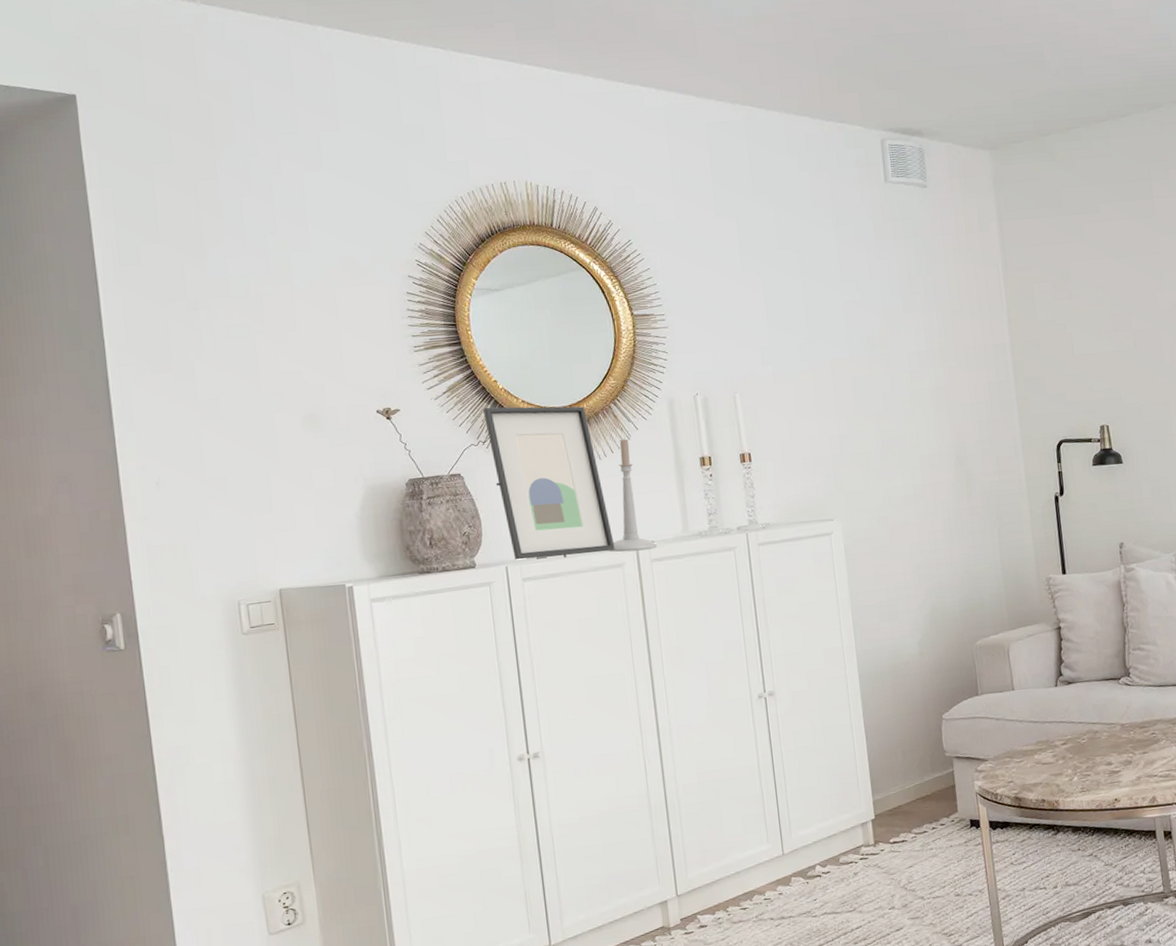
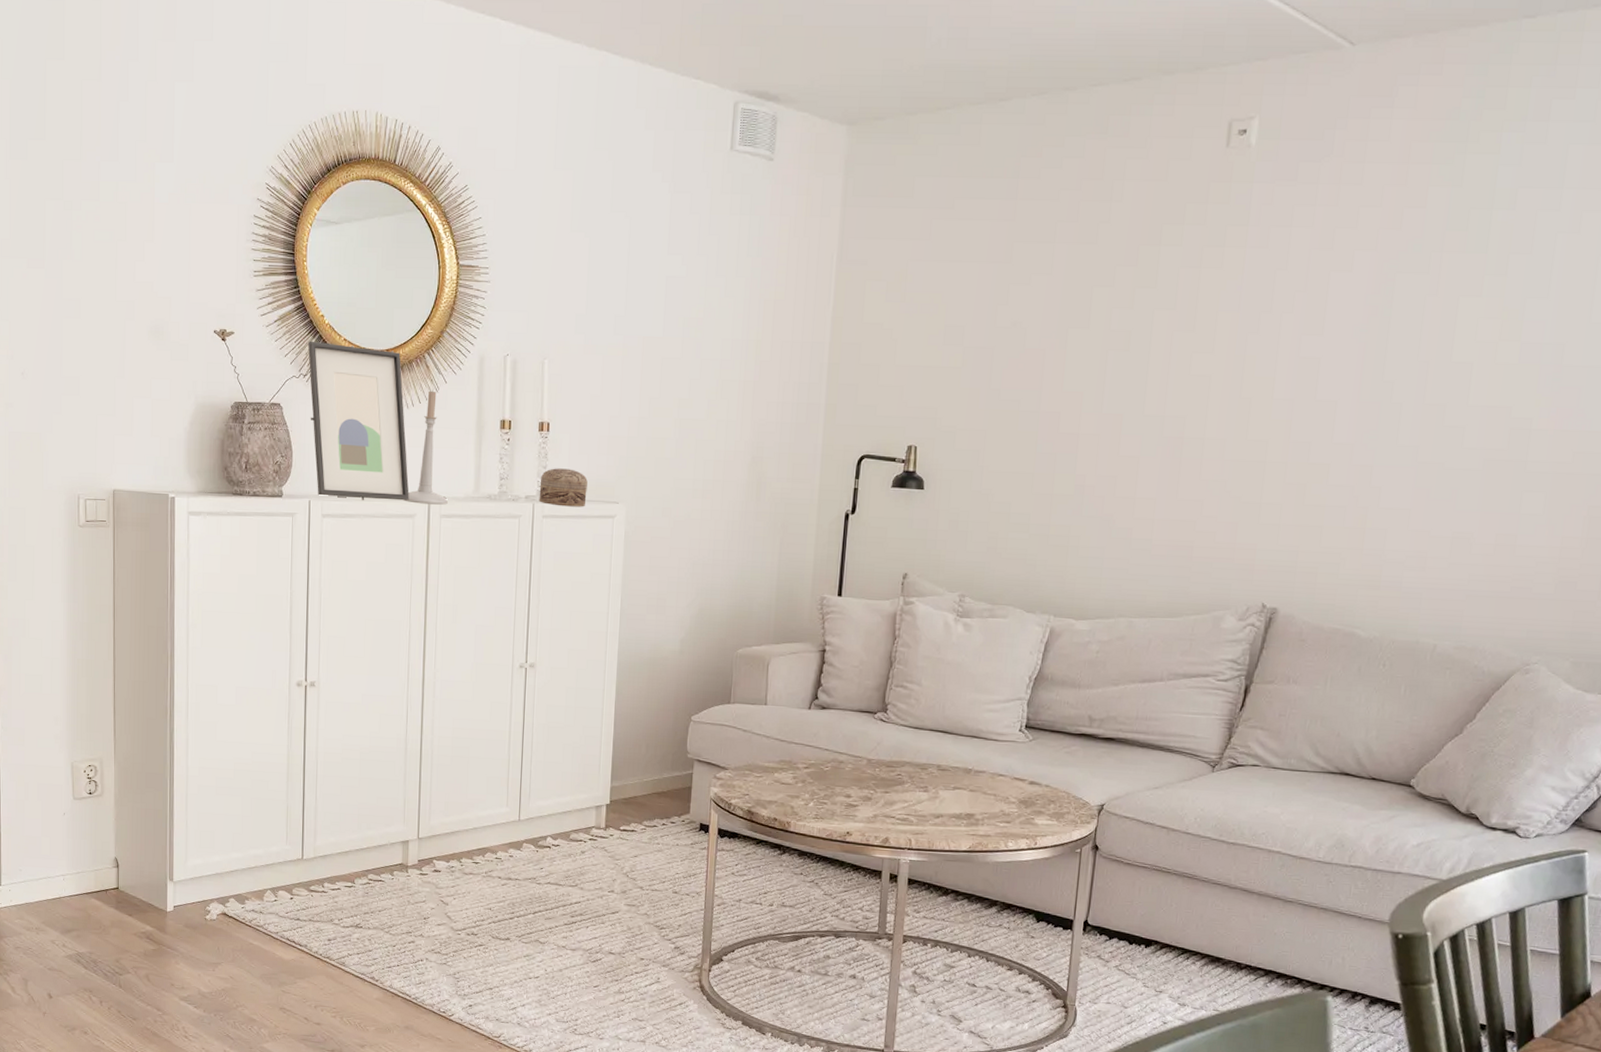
decorative box: none [750,494,800,533] -> present [539,468,588,507]

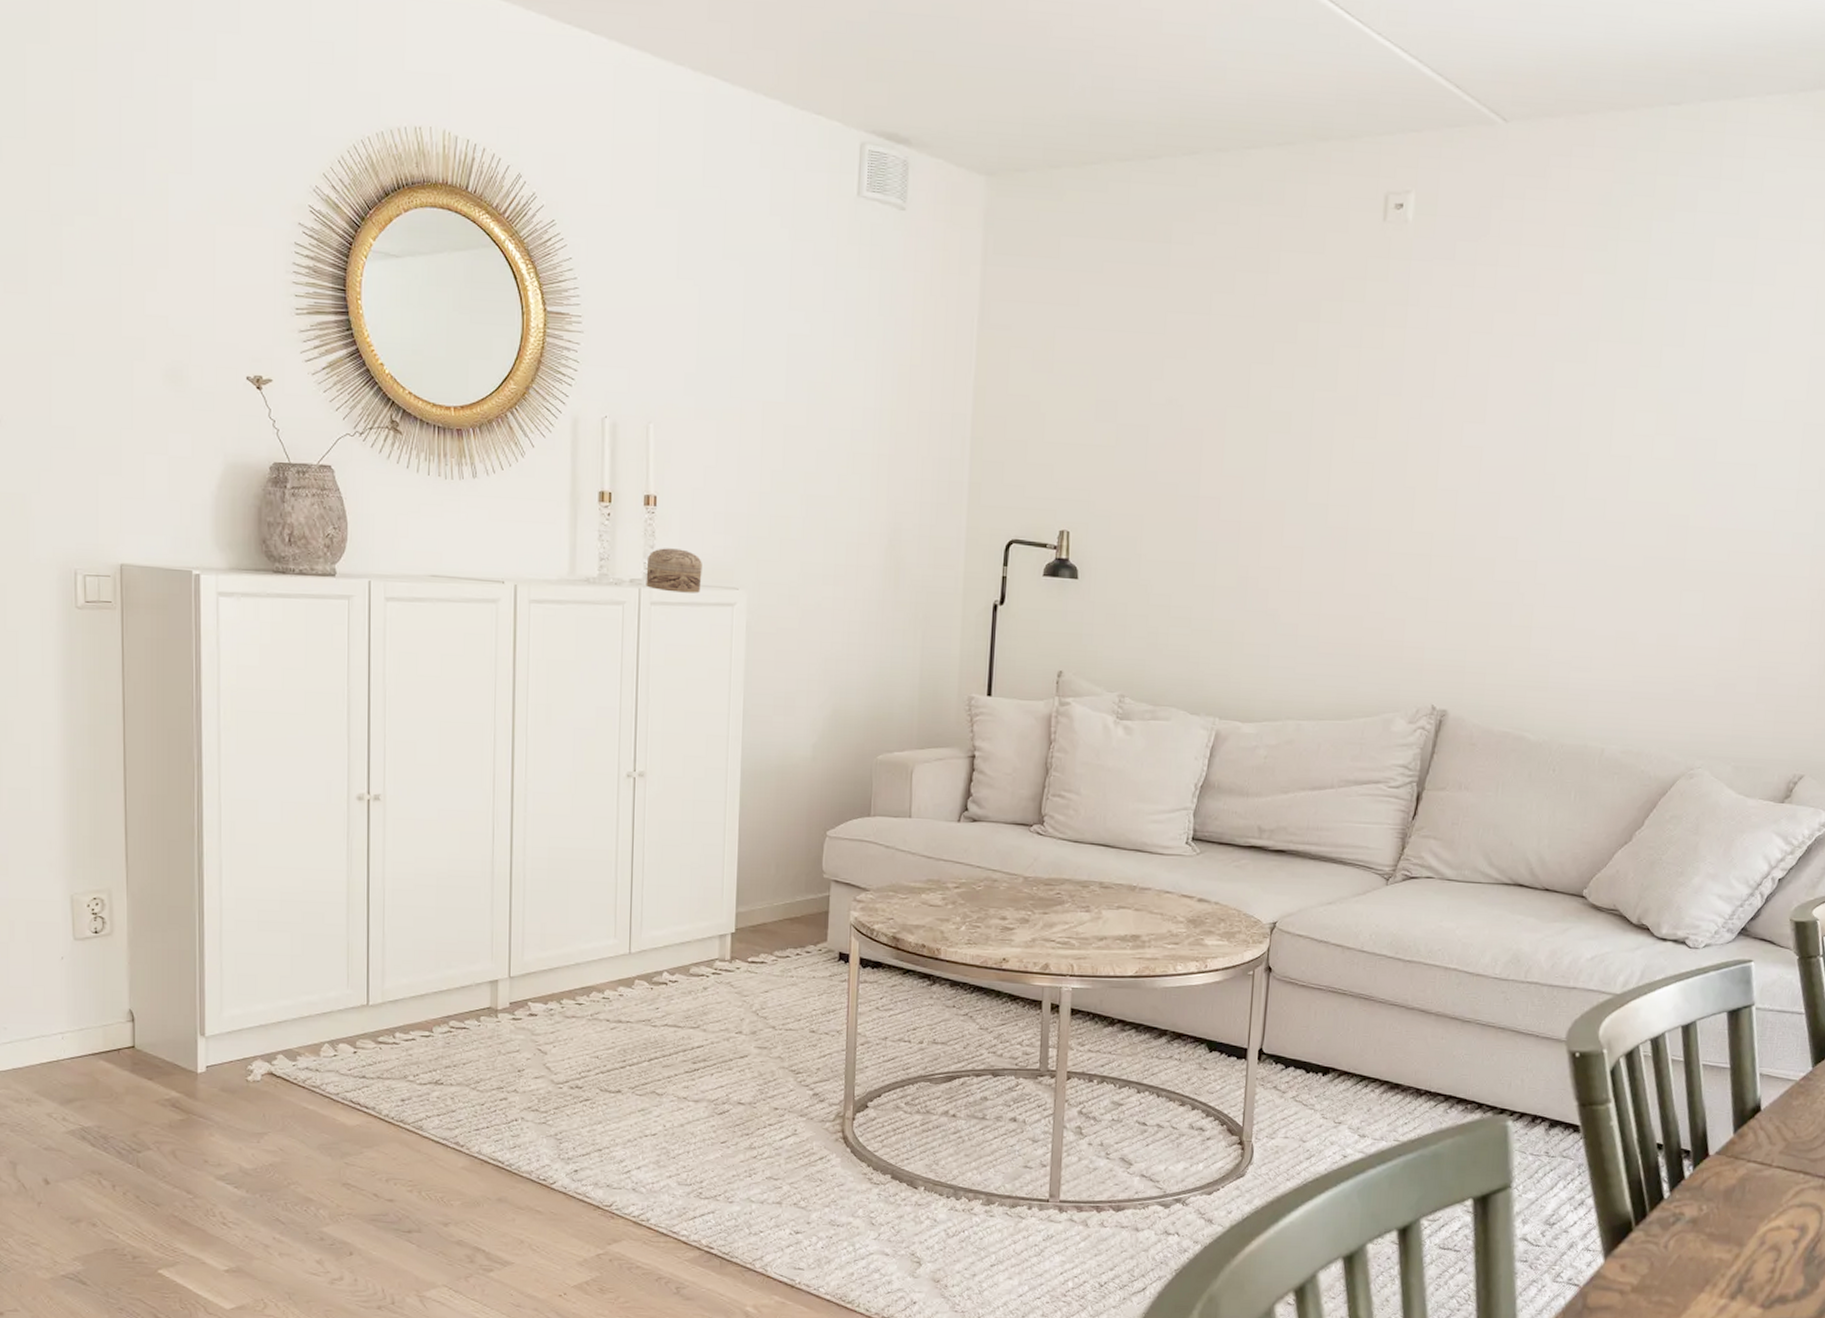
picture frame: present [307,341,409,501] -> none [364,393,492,583]
candlestick: present [403,389,448,505] -> none [484,454,538,588]

